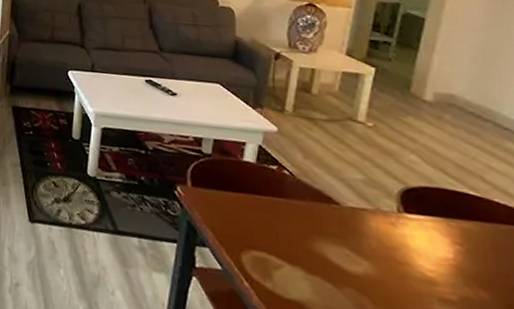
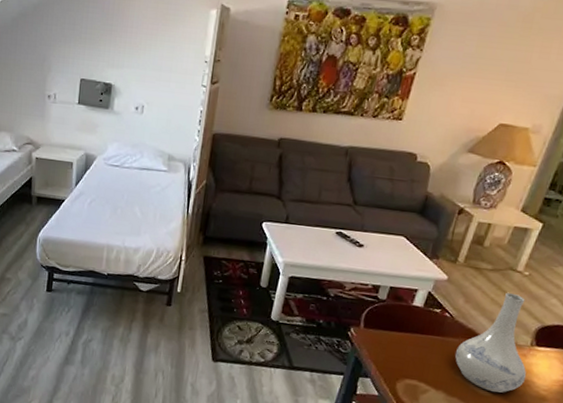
vase: none [305,146,403,273] -> present [455,292,527,393]

